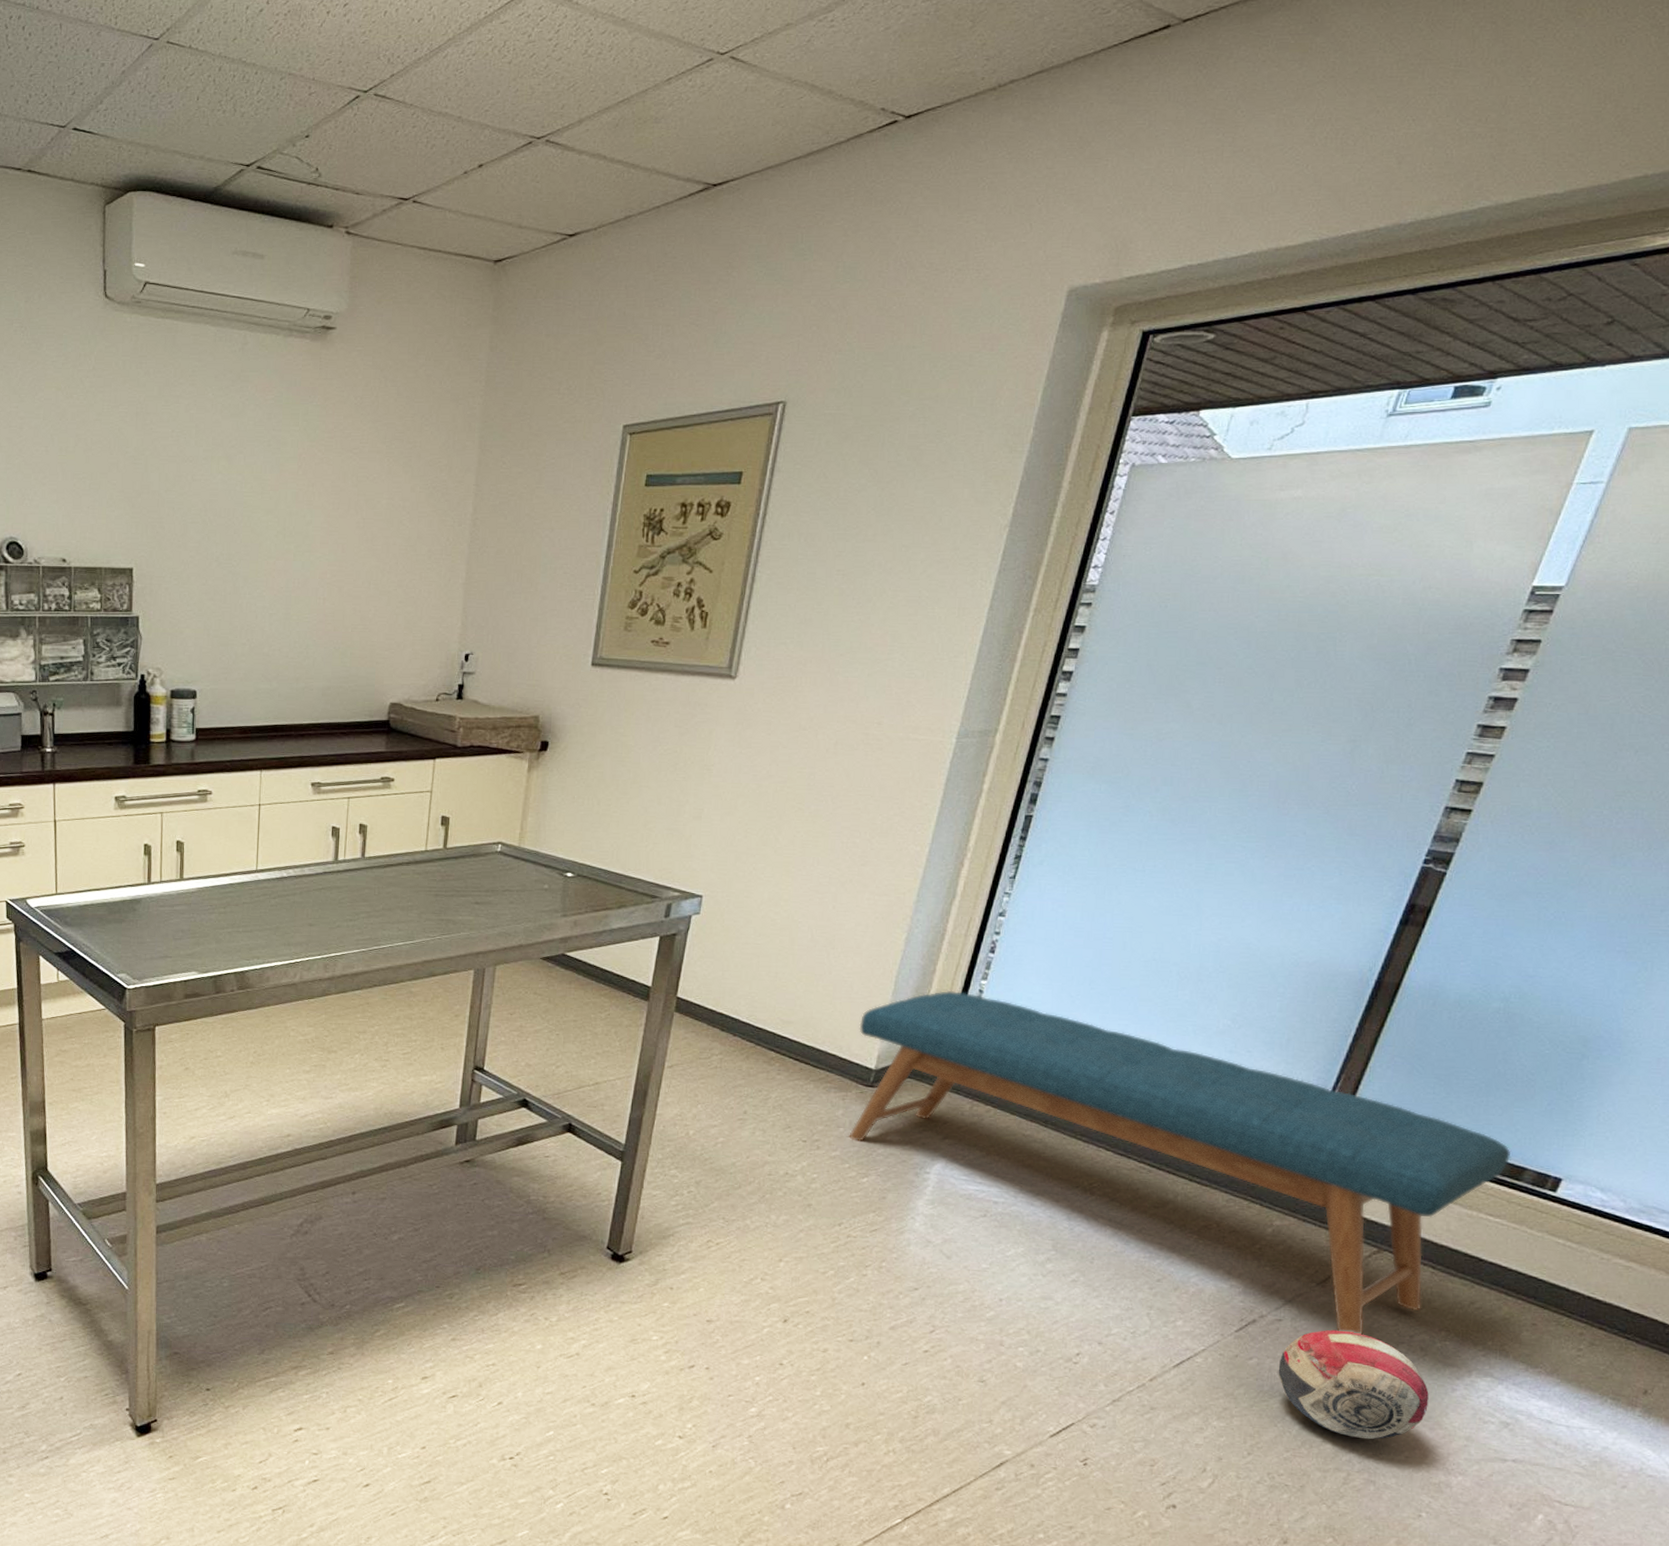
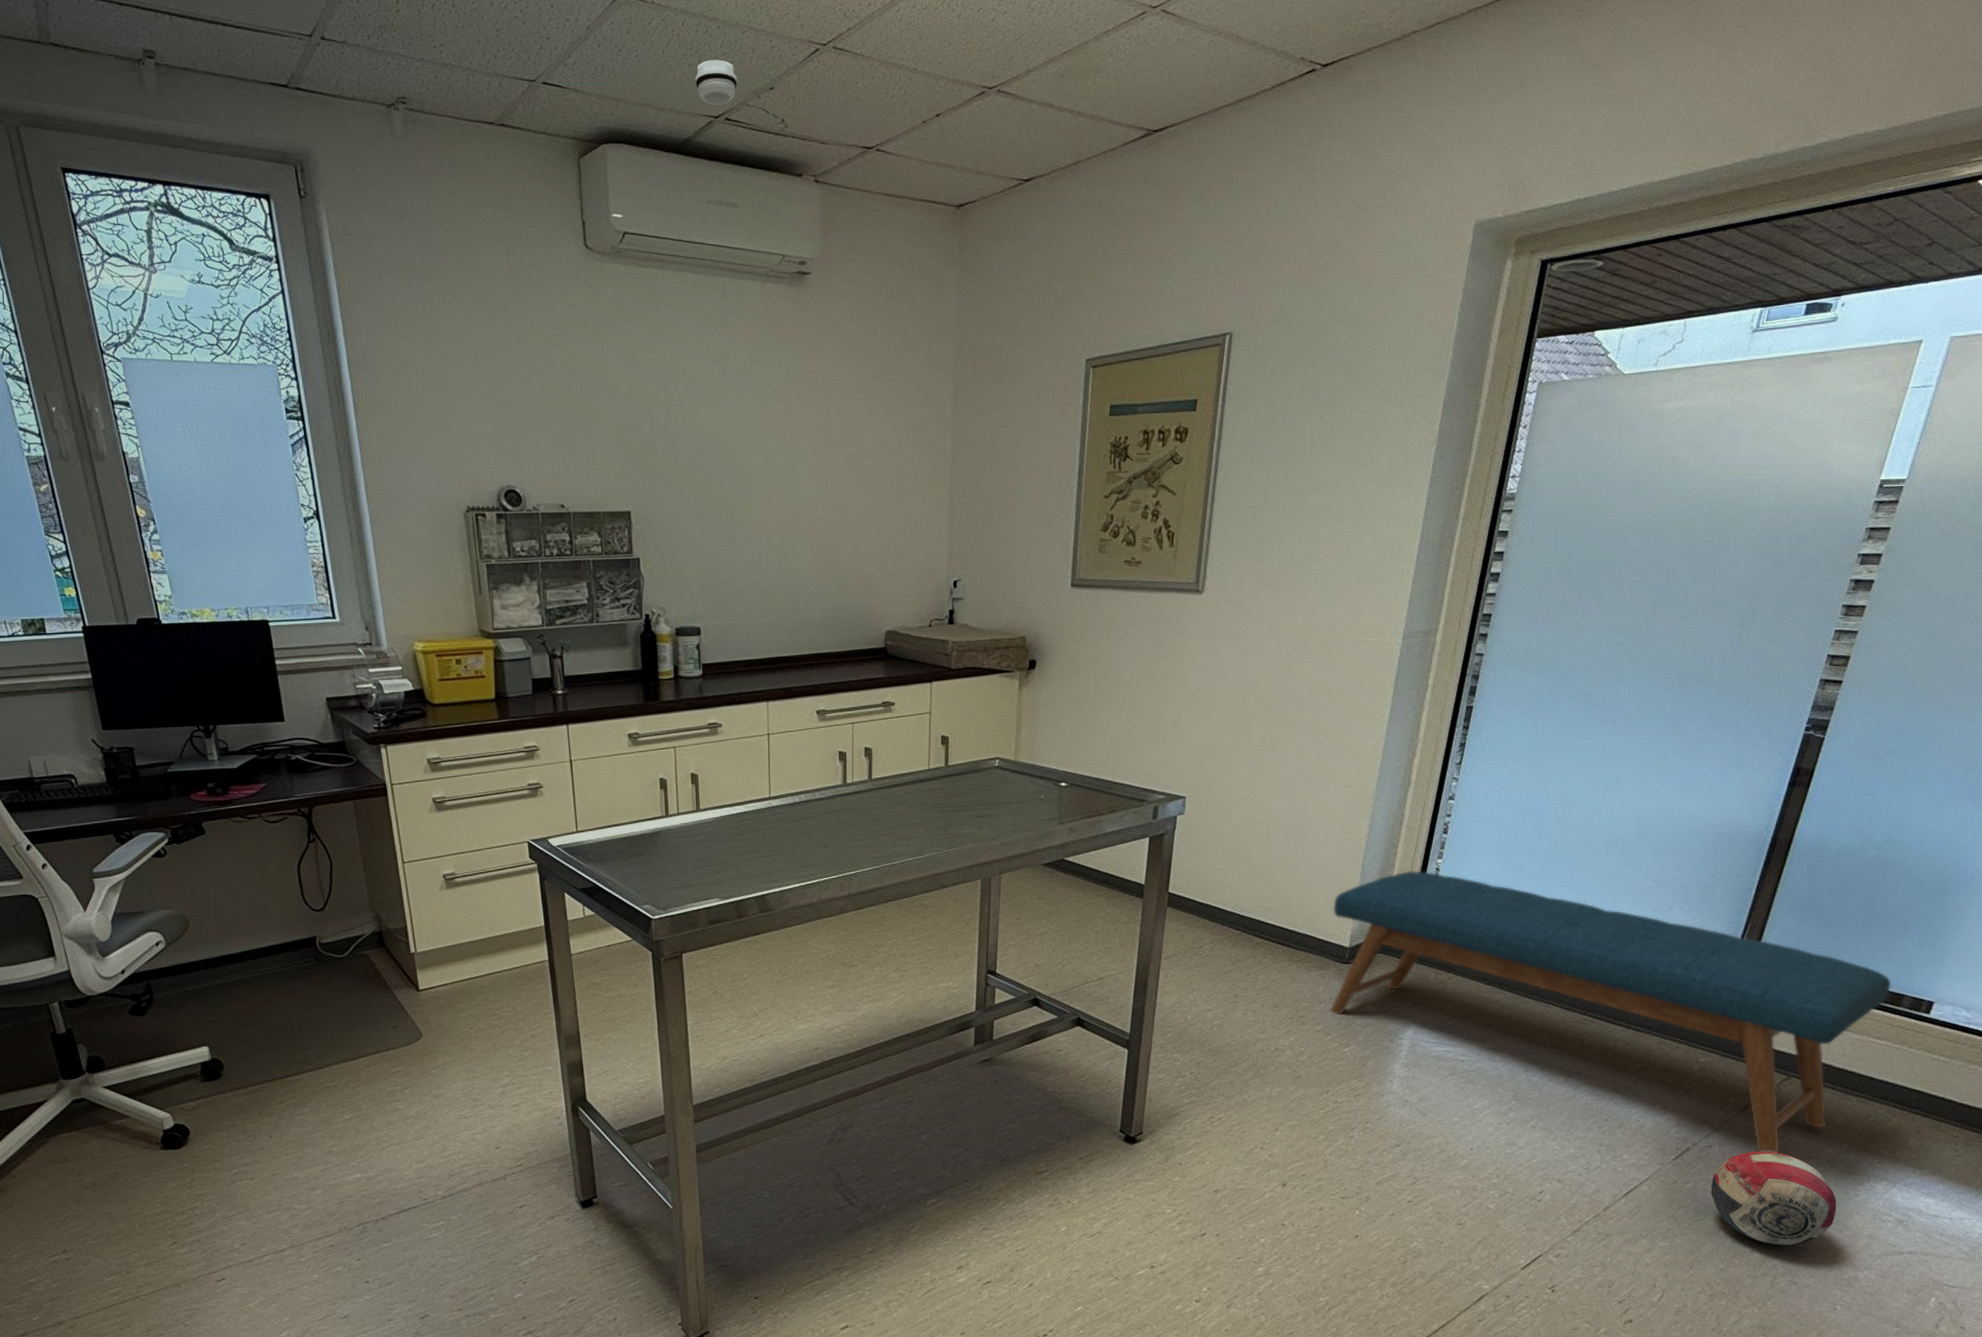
smoke detector: none [228,106,272,153] -> present [694,59,738,105]

